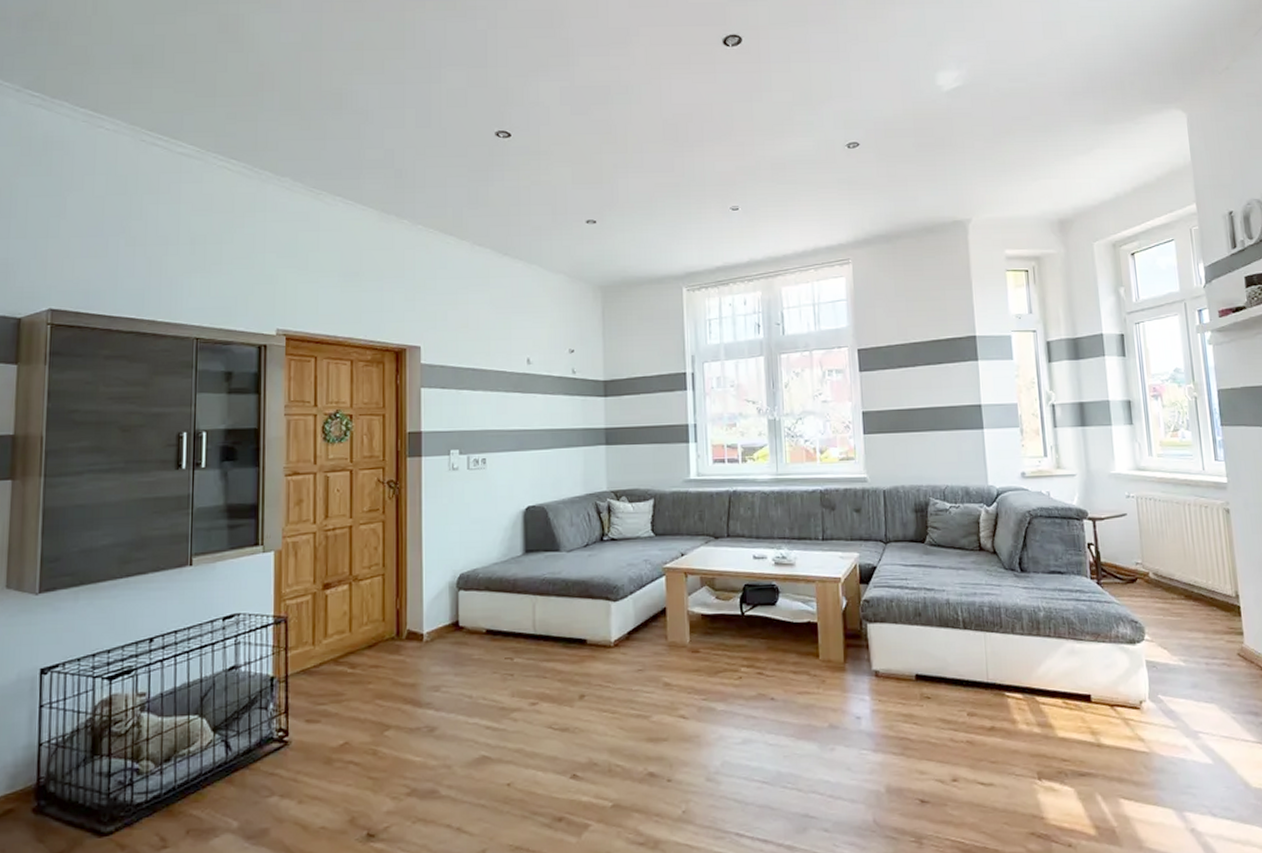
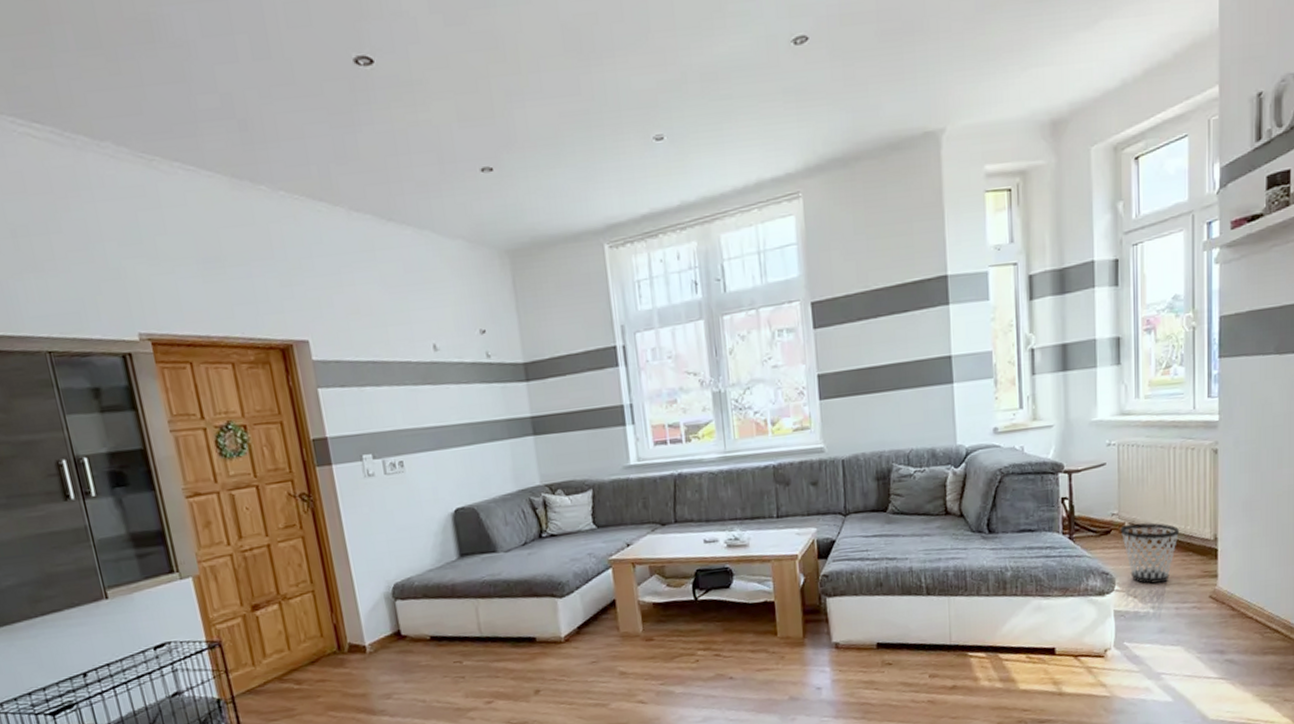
wastebasket: none [1145,574,1203,637] -> present [1120,523,1180,584]

